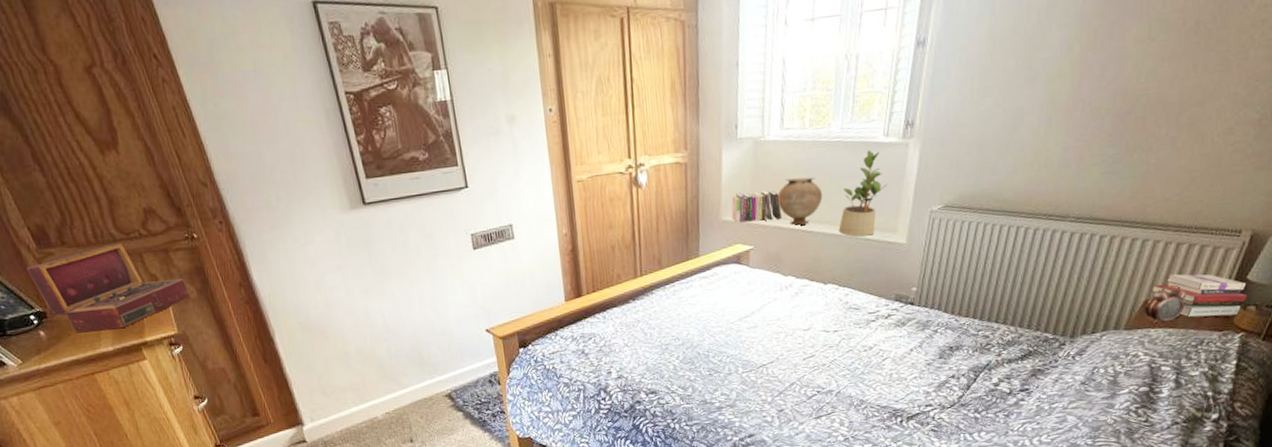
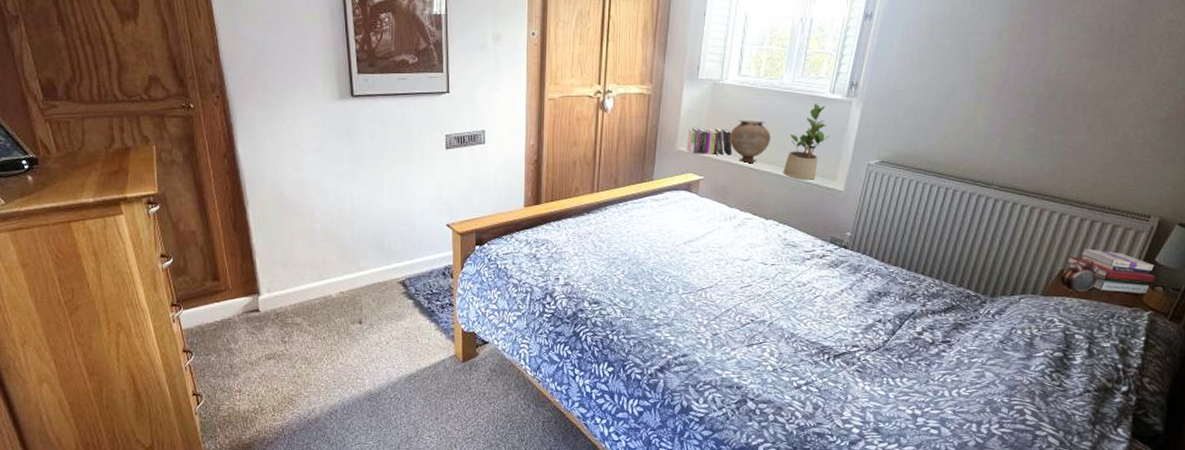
wooden box: present [26,243,191,333] -> none [29,104,176,183]

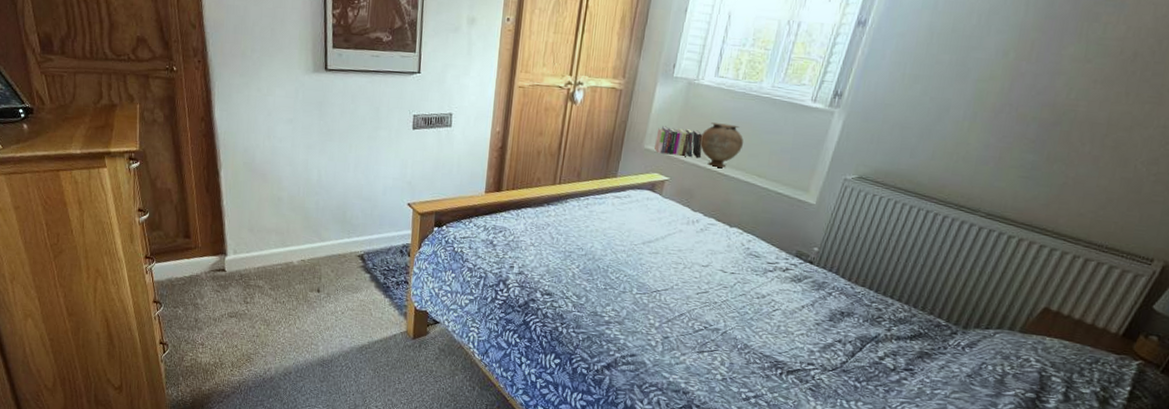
potted plant: present [783,103,831,181] -> none [752,111,808,191]
alarm clock: present [1061,258,1100,295] -> none [1043,297,1088,336]
books: present [1066,248,1156,296] -> none [1051,287,1151,343]

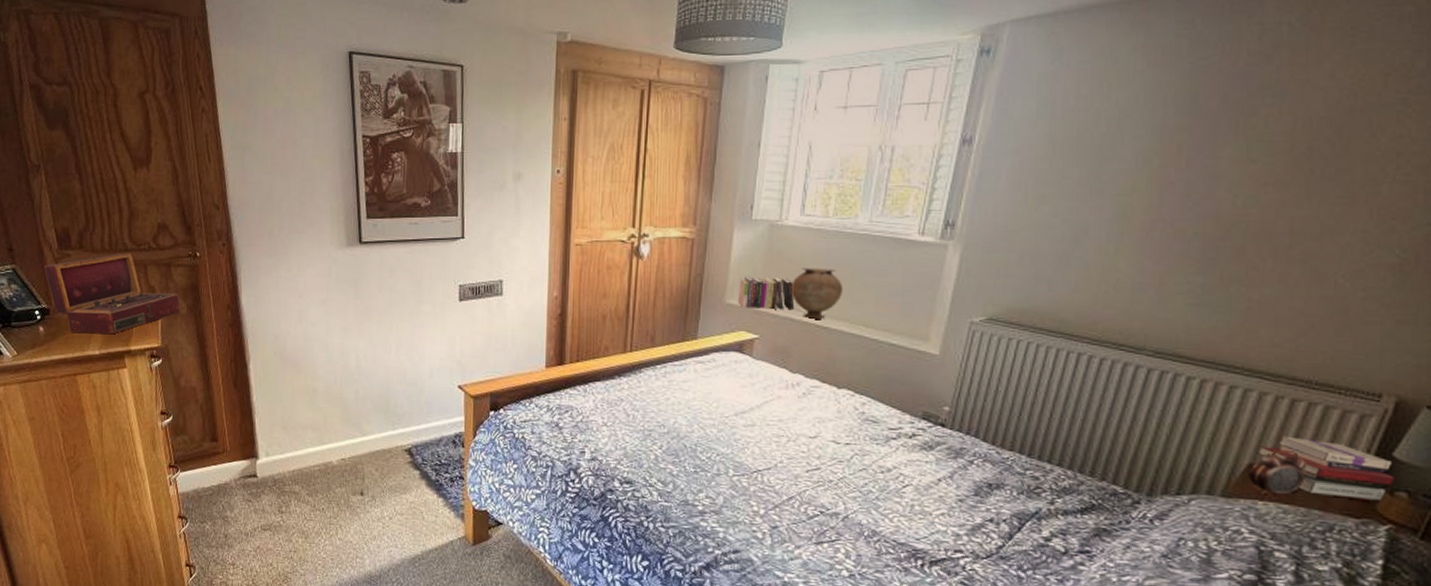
wooden box: none [27,61,158,136] -> present [44,253,181,335]
alarm clock: none [1043,297,1088,336] -> present [1249,449,1307,498]
books: none [1051,287,1151,343] -> present [1257,436,1395,503]

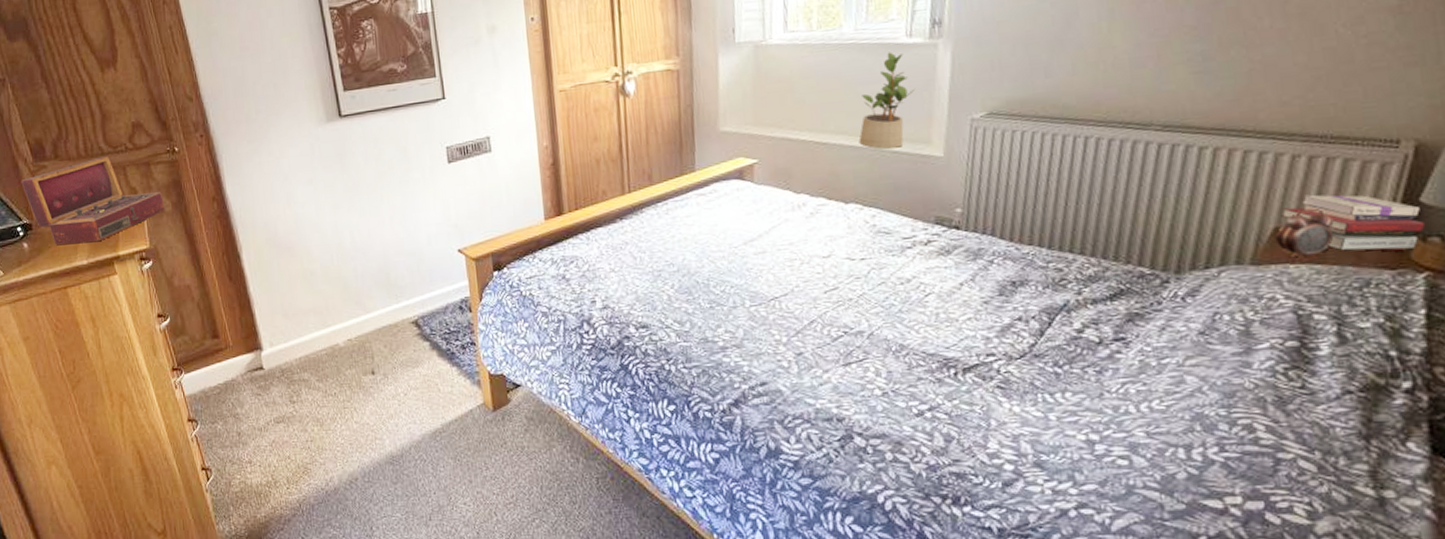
books: present [738,276,795,311] -> none [731,97,791,134]
vase: present [791,268,842,319] -> none [783,82,837,137]
potted plant: none [859,247,921,342] -> present [858,52,916,150]

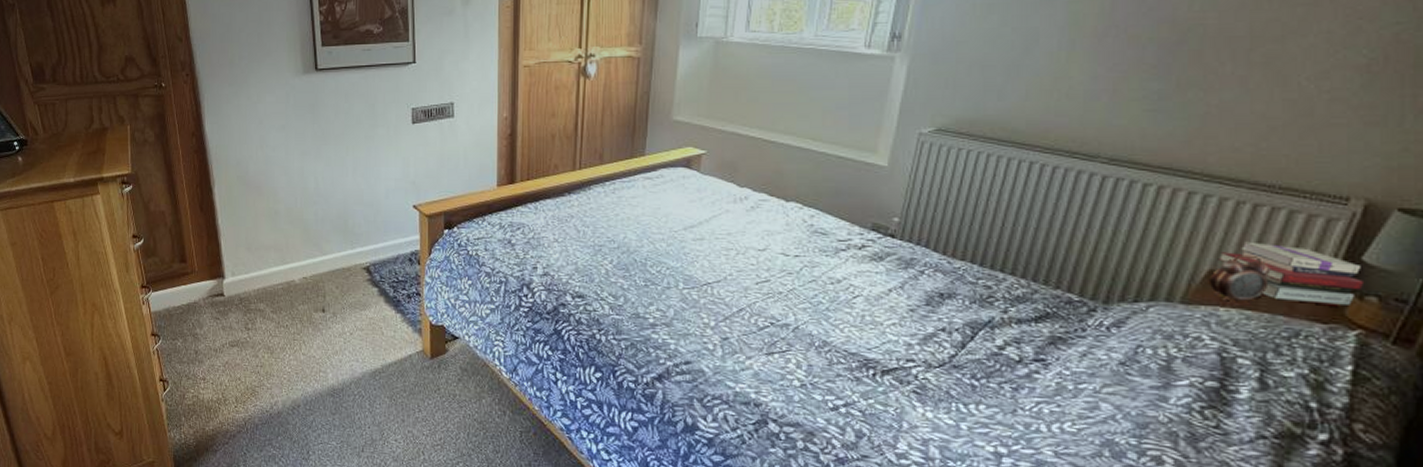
wooden box: present [21,156,165,246] -> none [21,85,149,163]
potted plant: present [858,52,916,150] -> none [806,60,868,155]

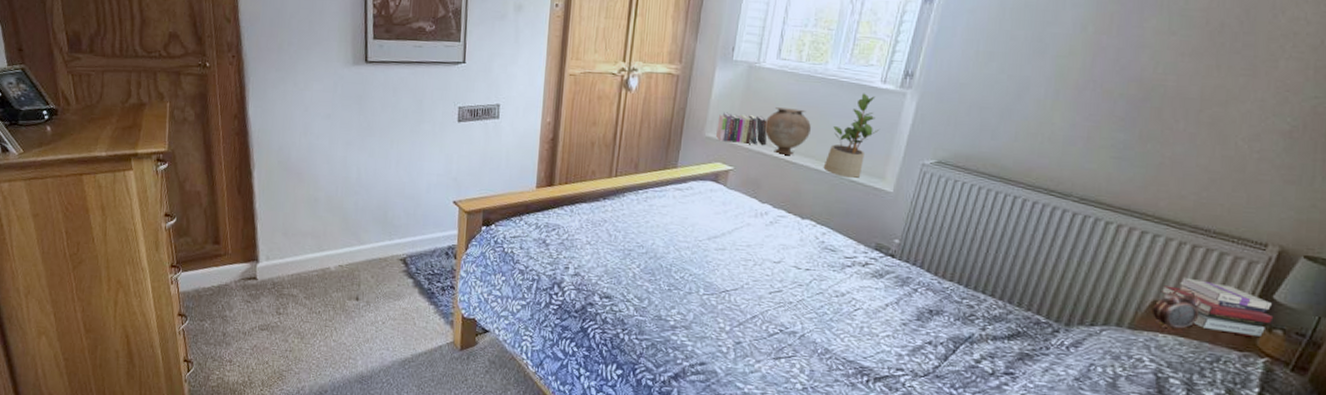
books: none [685,92,742,126] -> present [716,112,767,146]
vase: none [737,83,789,133] -> present [764,107,811,155]
potted plant: none [806,60,868,155] -> present [823,93,880,179]

